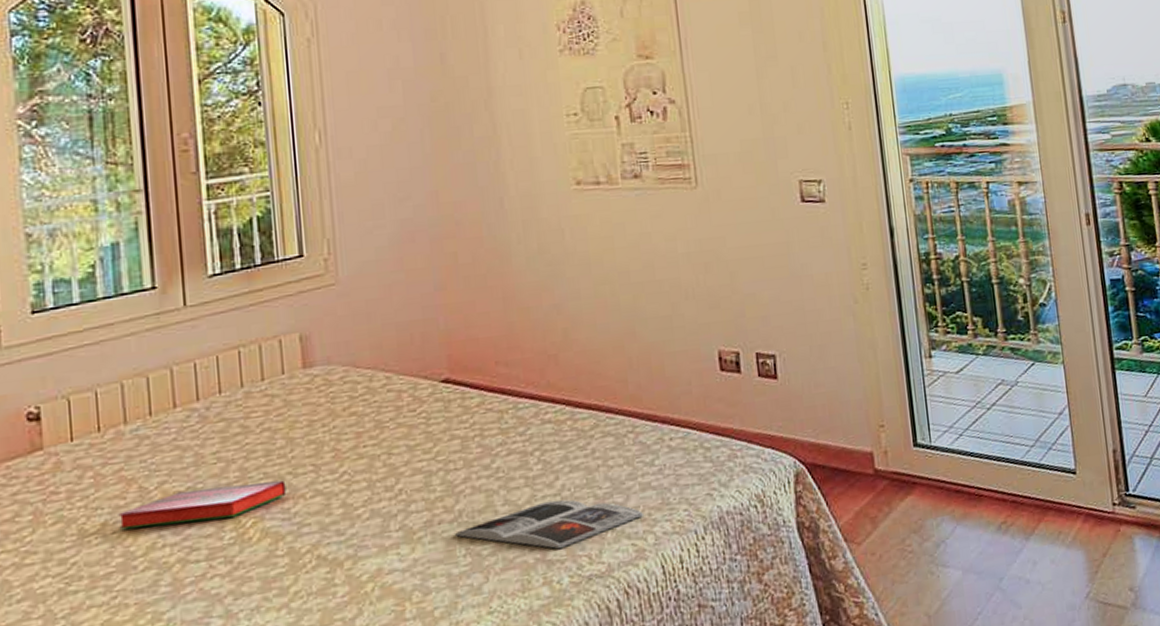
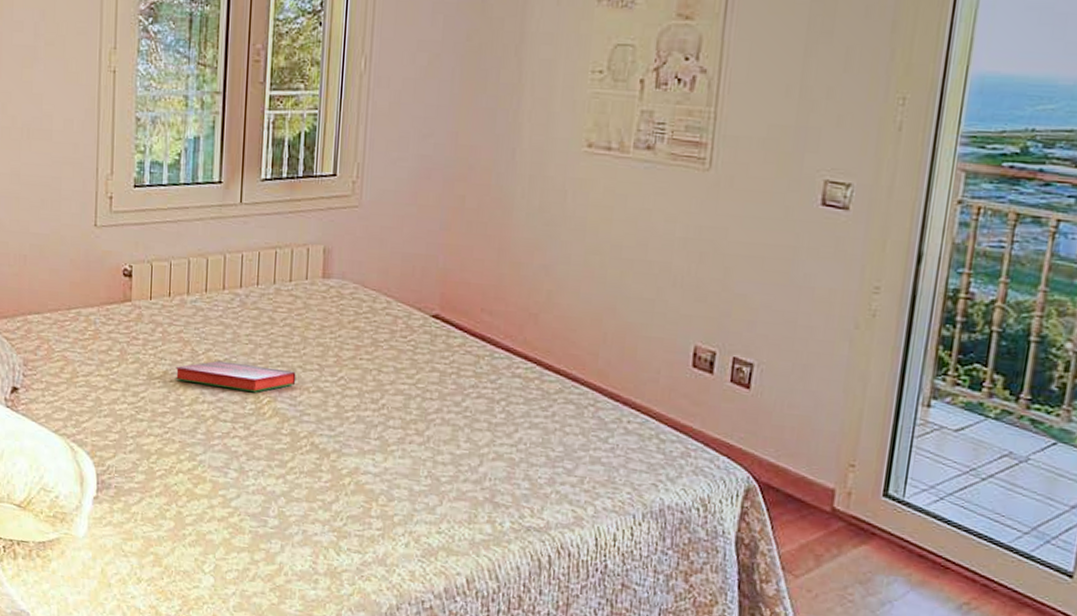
magazine: present [455,499,645,550] -> none [421,448,589,496]

